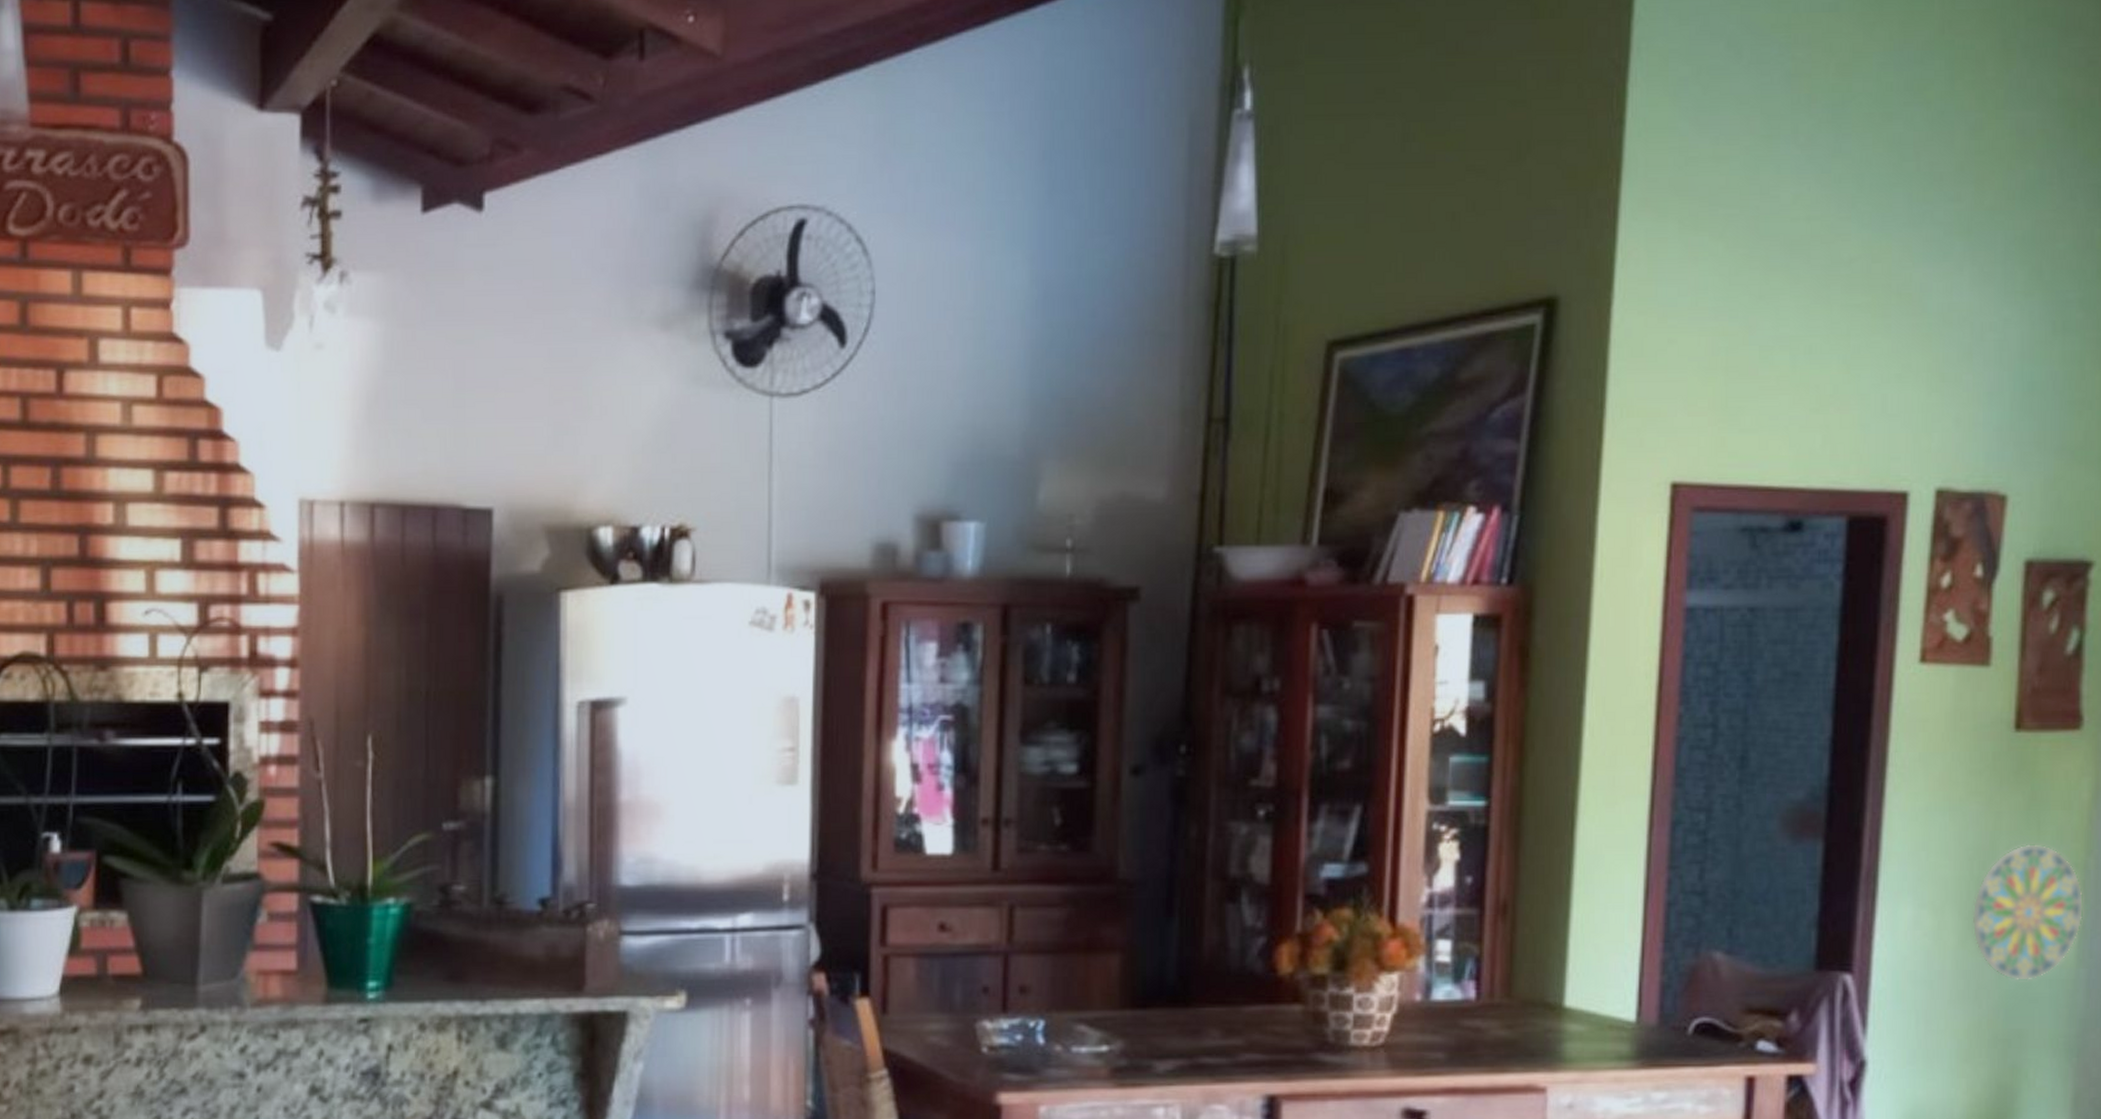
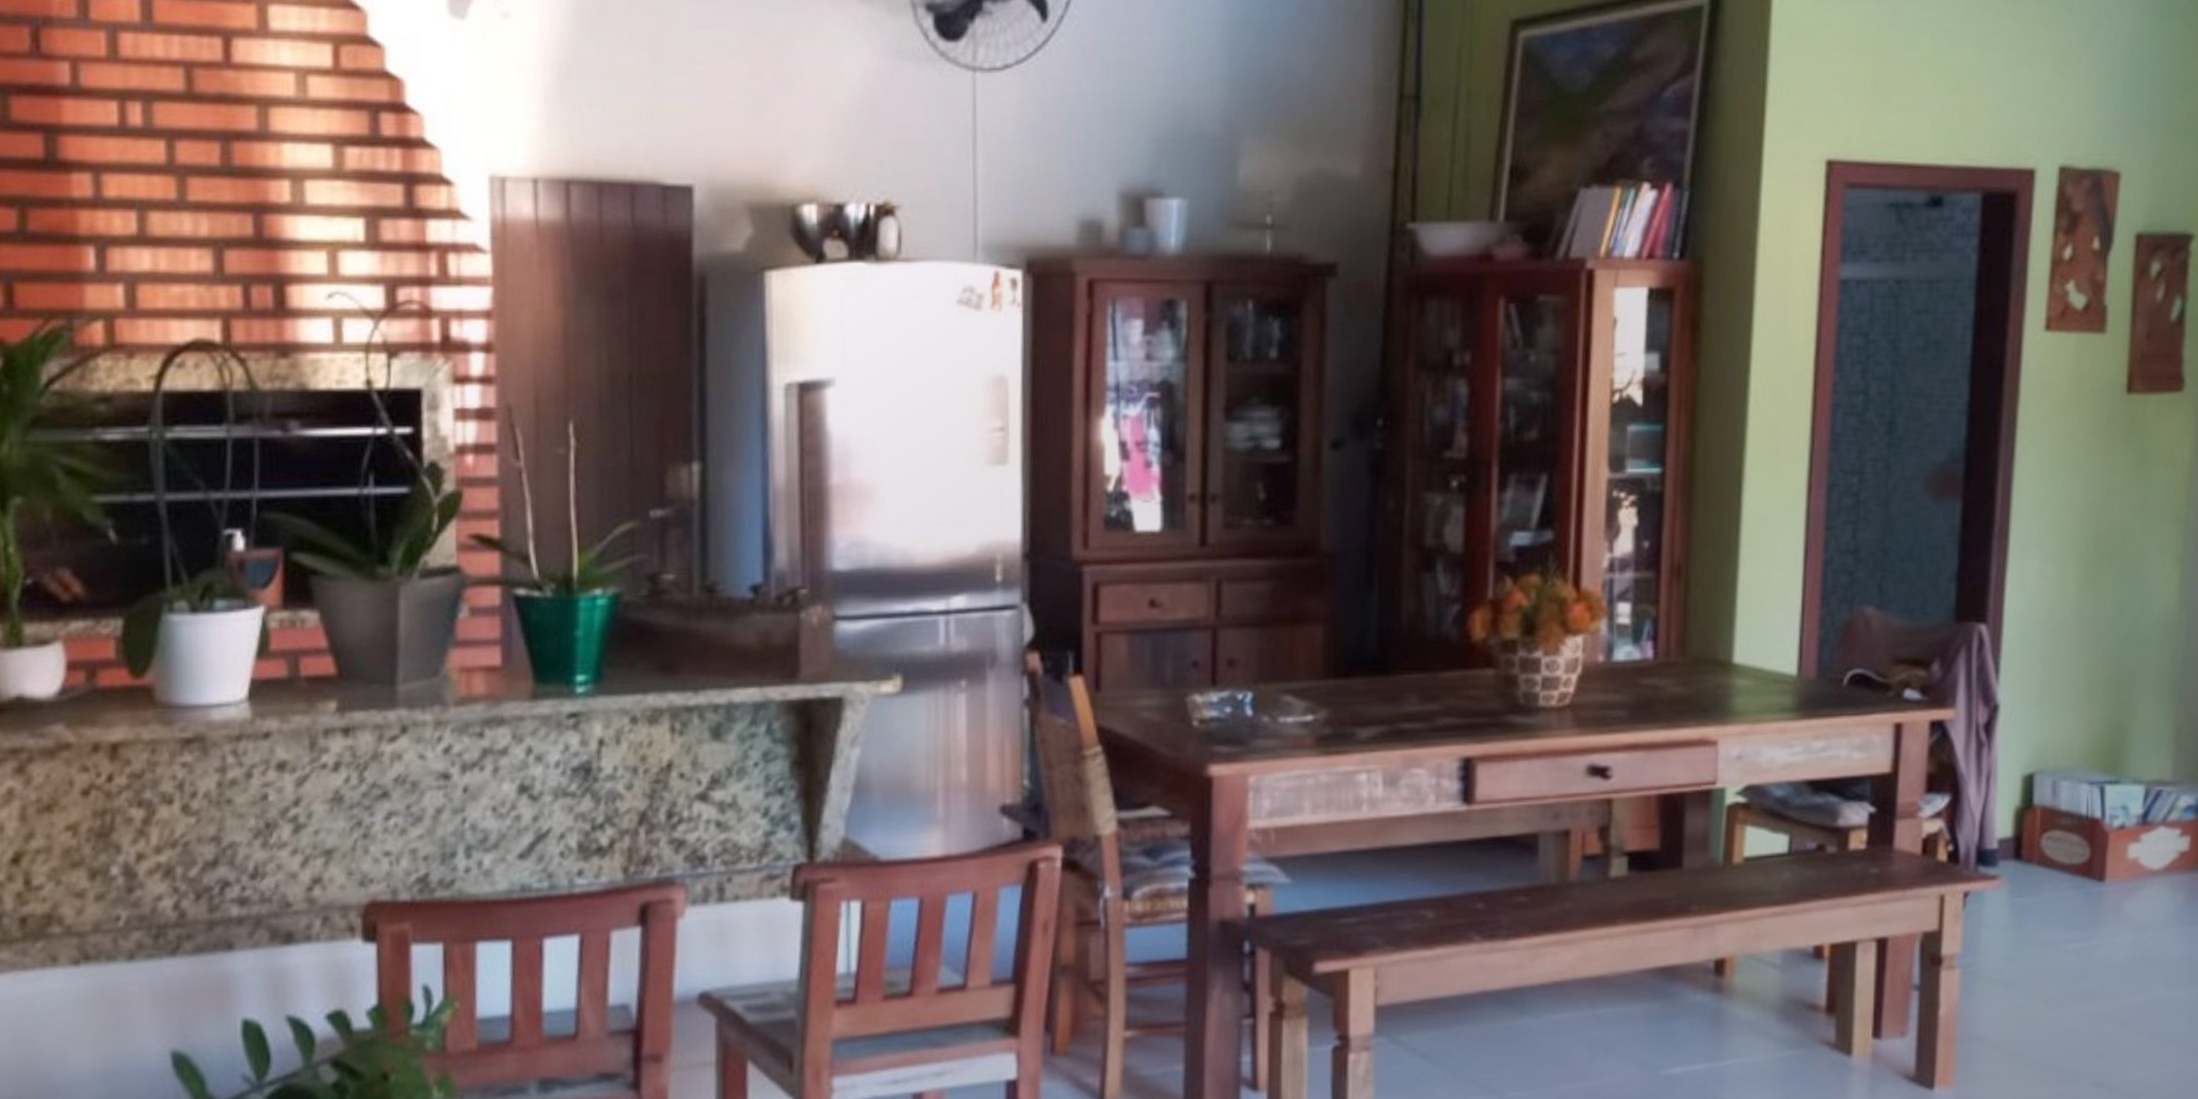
decorative plate: present [1972,844,2084,982] -> none [2090,499,2185,627]

